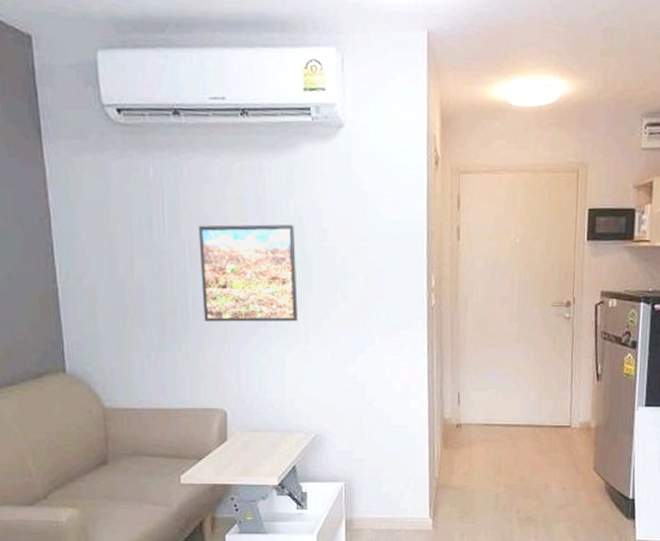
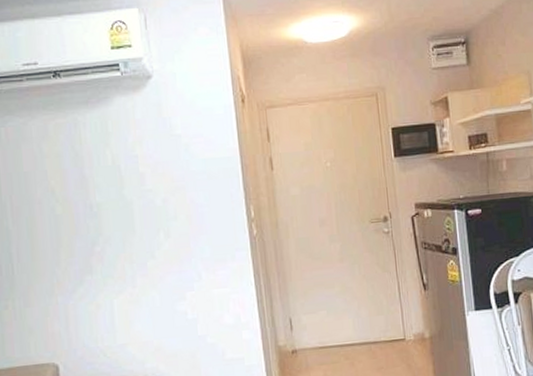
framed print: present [199,224,298,322] -> none [19,172,123,276]

